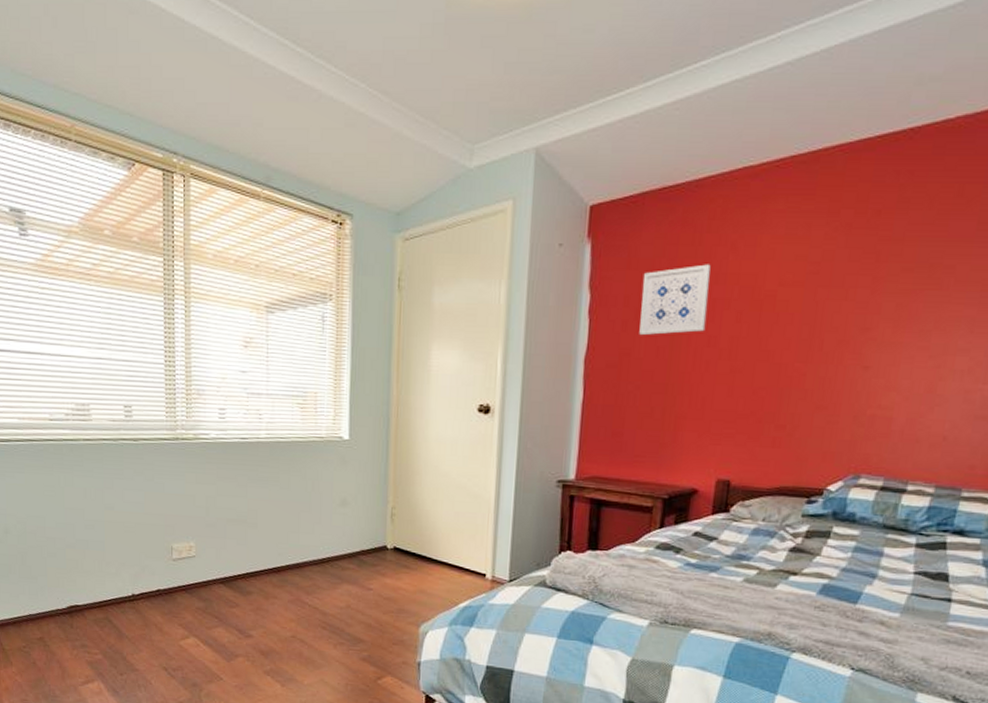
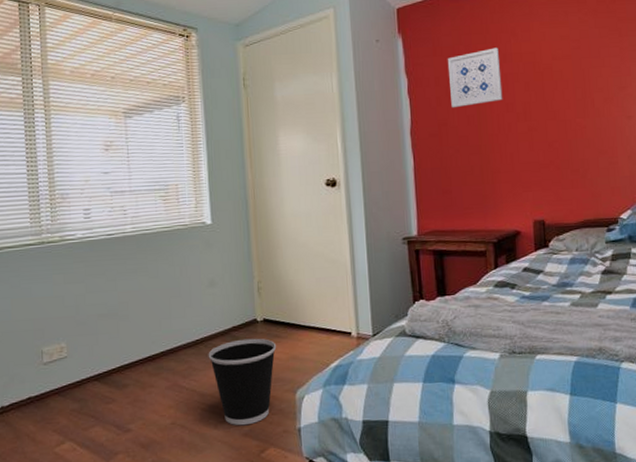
wastebasket: none [333,564,405,651] -> present [208,338,277,426]

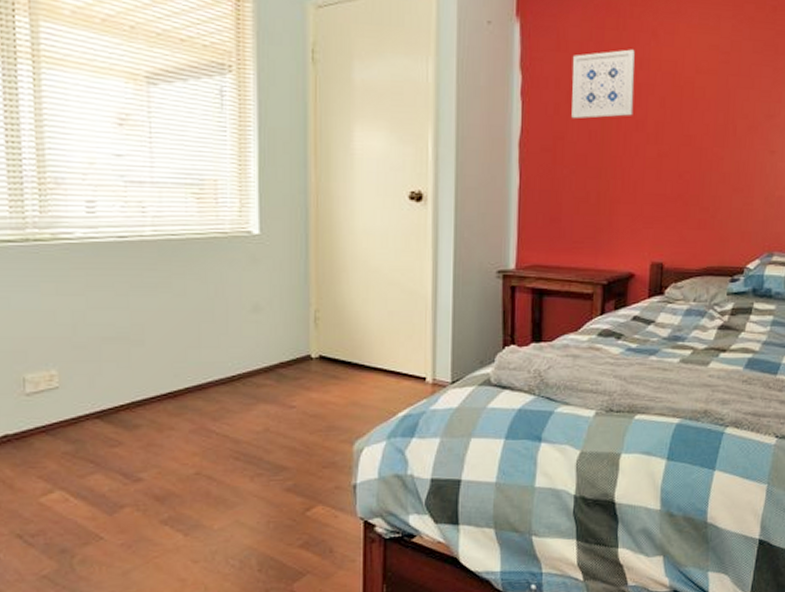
wastebasket: present [208,338,277,426] -> none [246,378,334,480]

